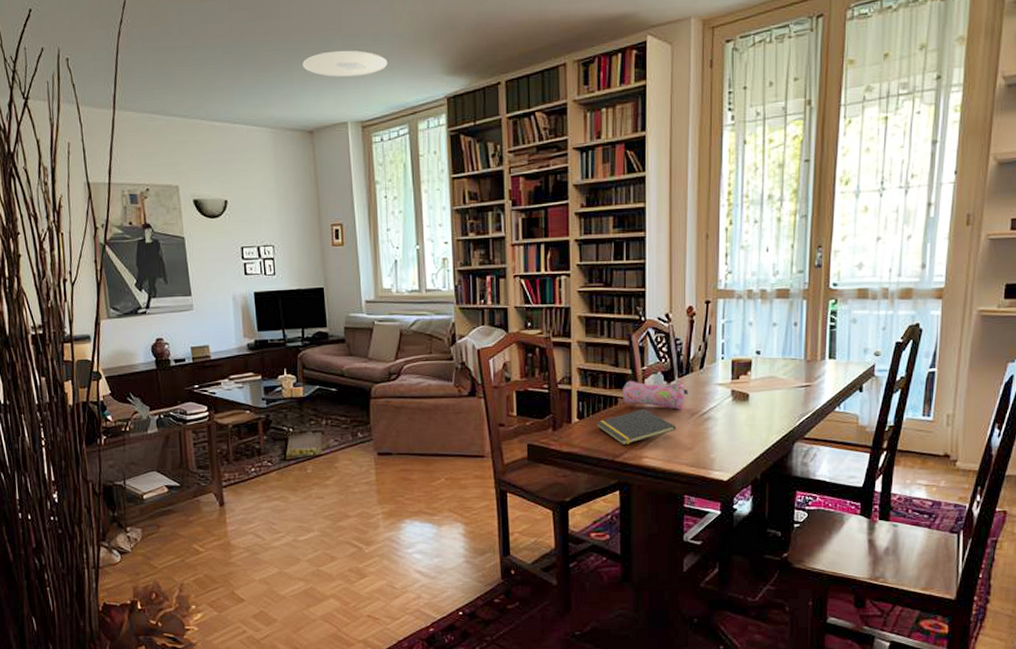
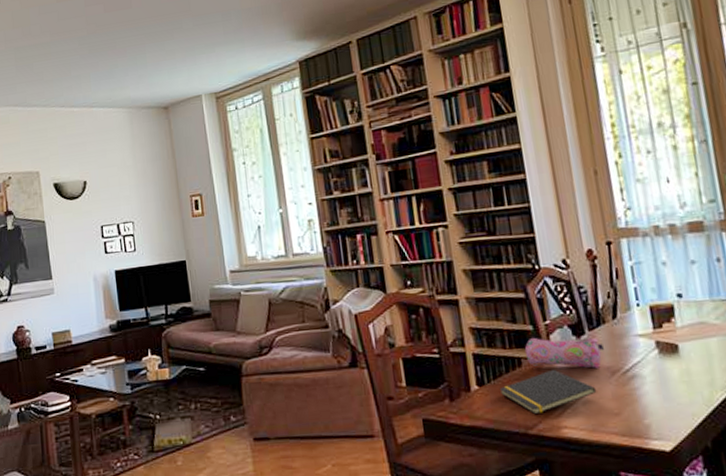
ceiling light: present [302,50,388,77] -> none [155,28,238,55]

